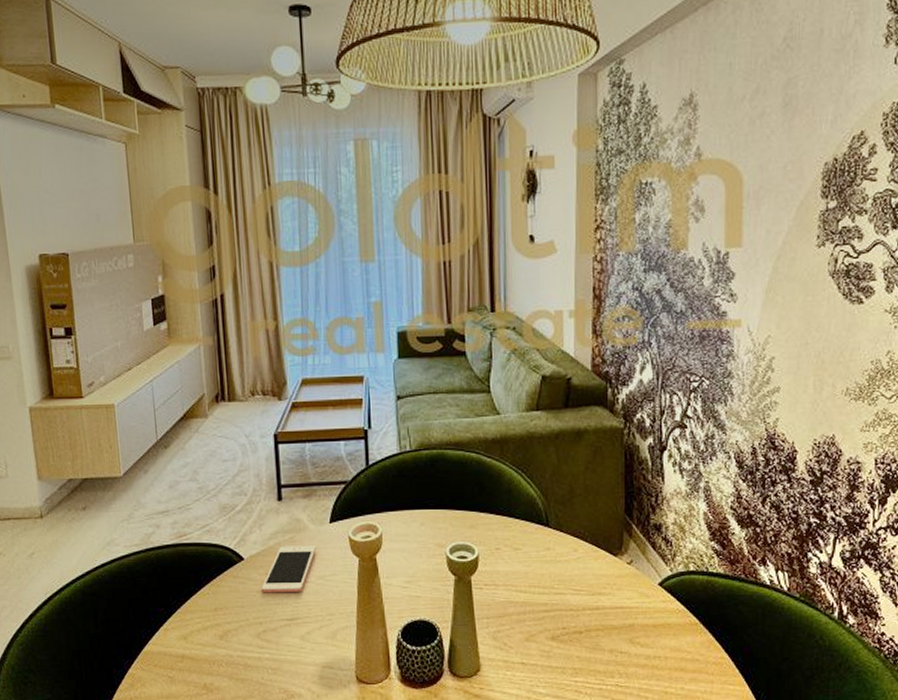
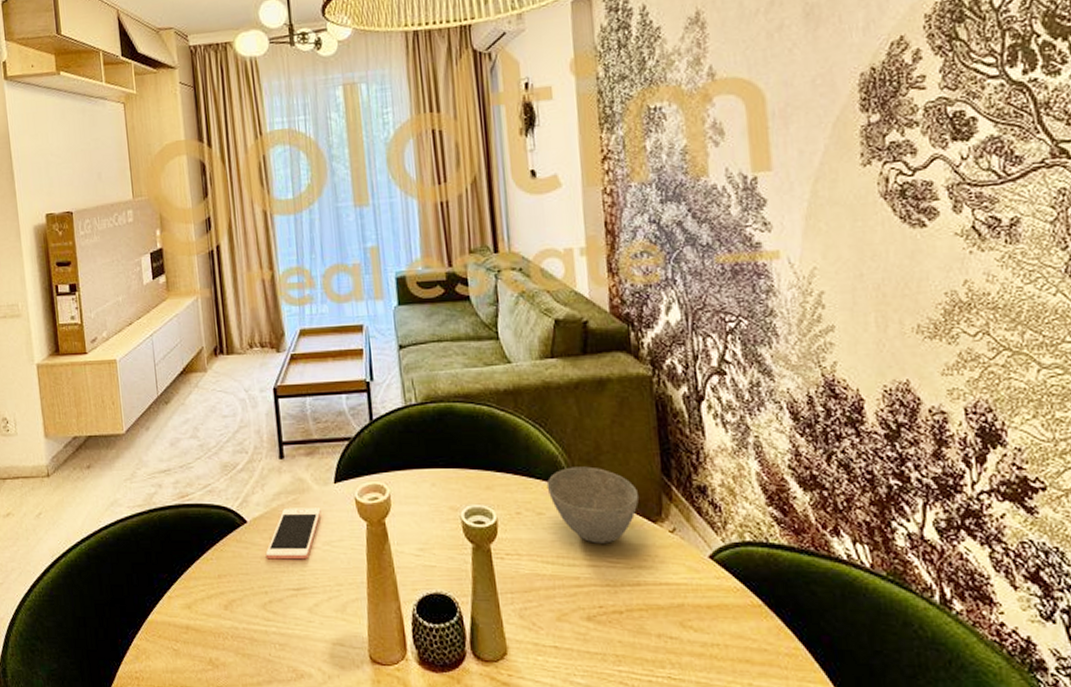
bowl: none [524,507,604,574] -> present [546,466,640,544]

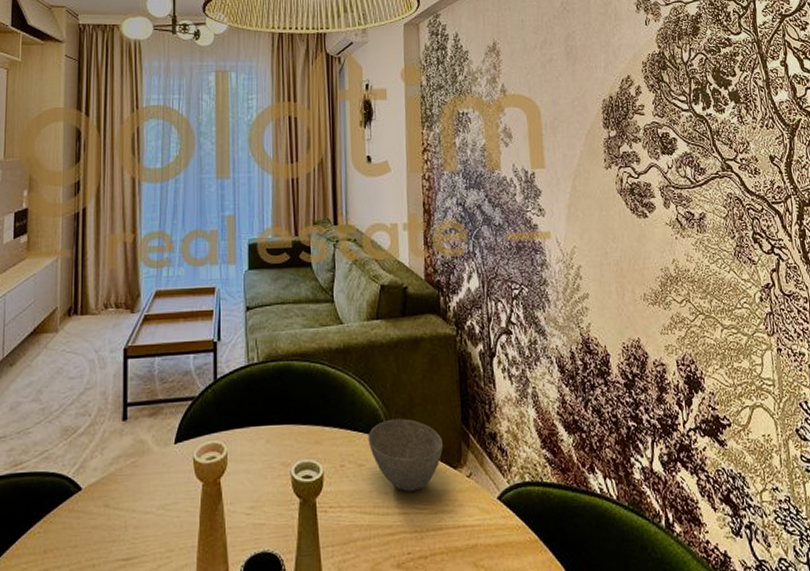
cell phone: present [265,507,321,560] -> none [97,470,159,529]

